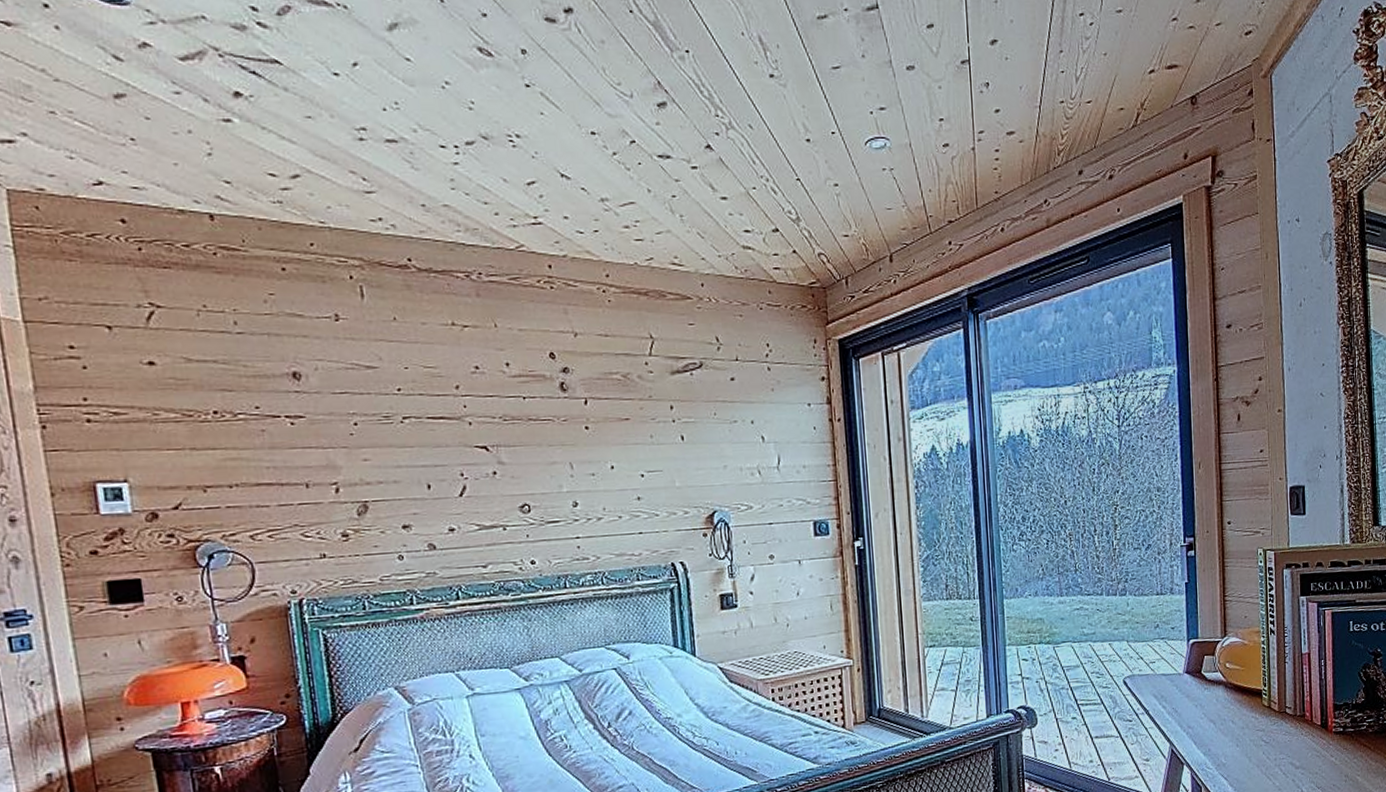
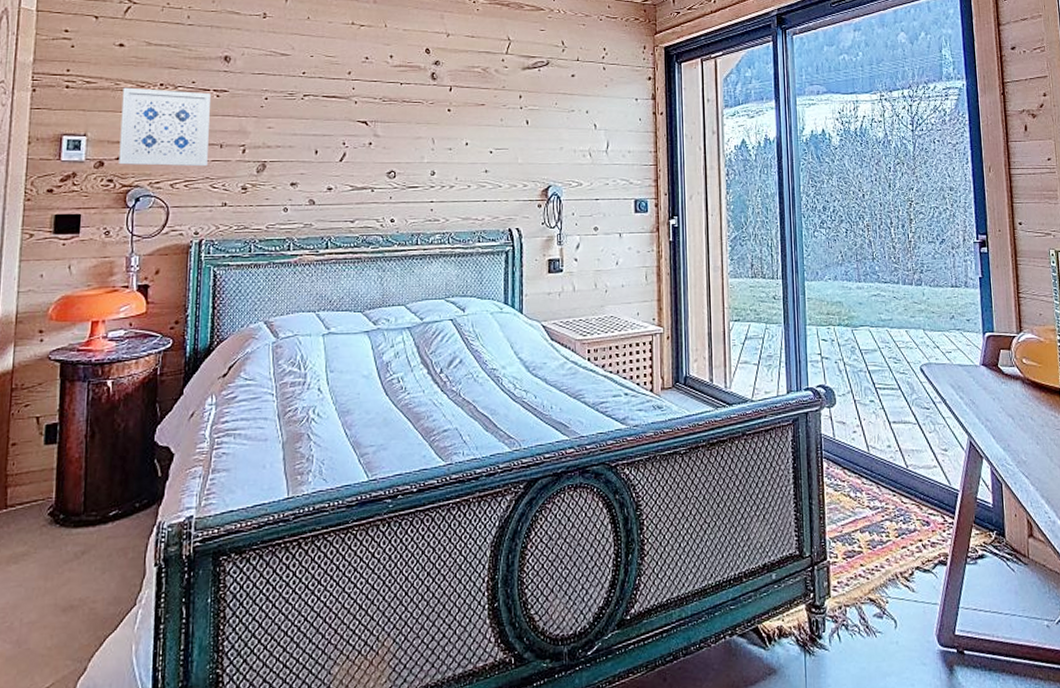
wall art: none [164,417,294,516] -> present [118,87,210,167]

